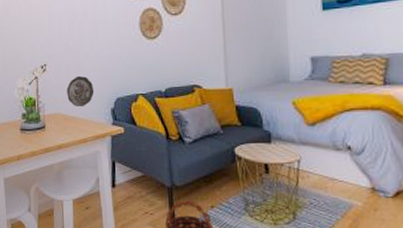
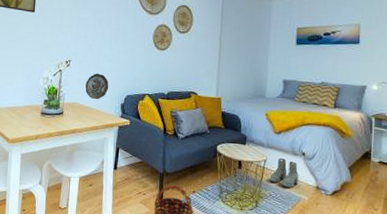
boots: none [307,156,346,192] -> present [270,158,299,188]

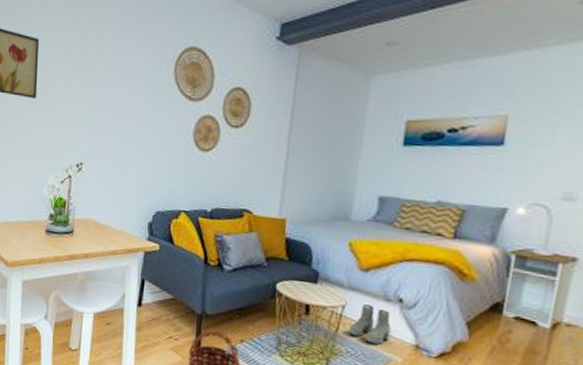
decorative plate: present [85,73,109,100] -> none [101,181,133,216]

